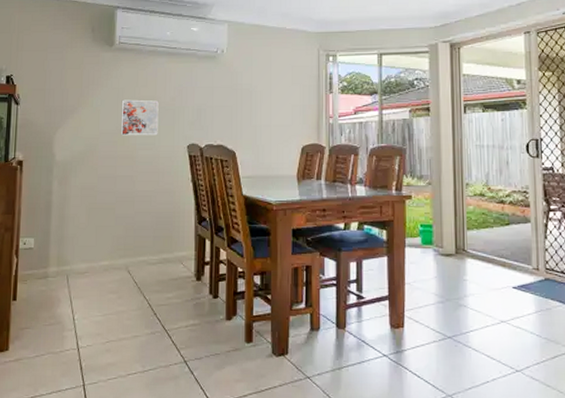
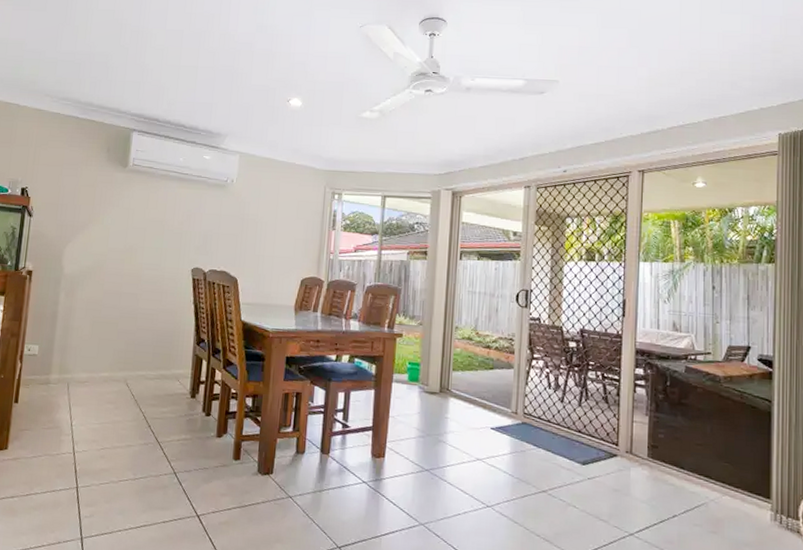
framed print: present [120,99,159,136] -> none [128,220,167,257]

